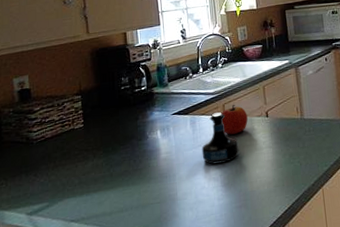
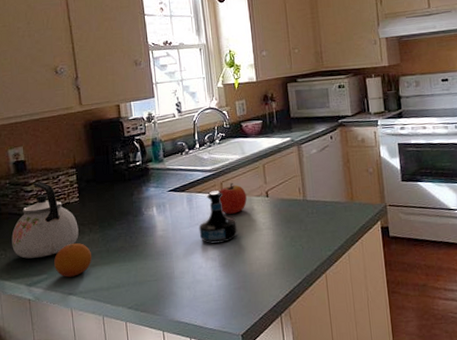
kettle: none [13,108,82,187] -> present [11,181,79,259]
fruit: none [57,169,96,204] -> present [54,243,92,277]

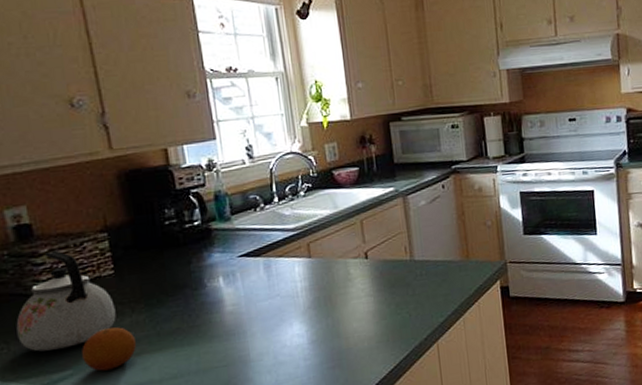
tequila bottle: present [198,191,238,244] -> none [280,253,331,318]
apple: present [219,182,247,214] -> none [305,243,341,281]

